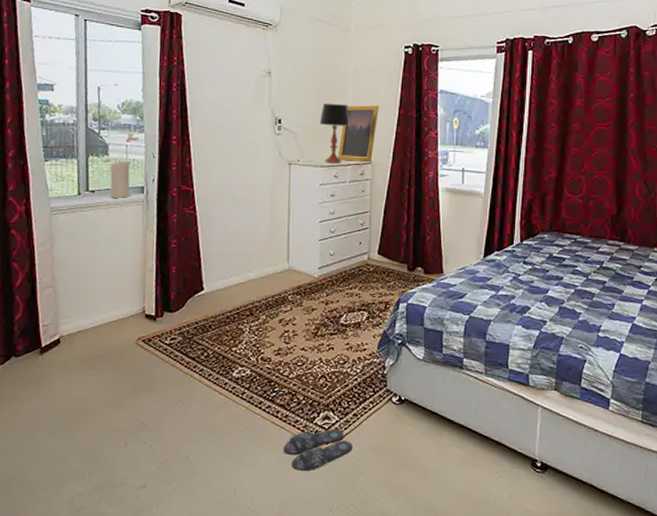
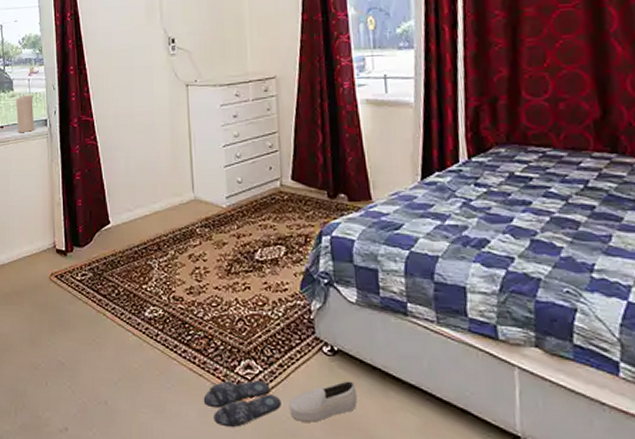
table lamp: present [319,103,350,163] -> none [214,15,248,81]
picture frame: present [338,105,379,163] -> none [237,13,279,78]
shoe: none [359,425,417,461] -> present [289,380,358,422]

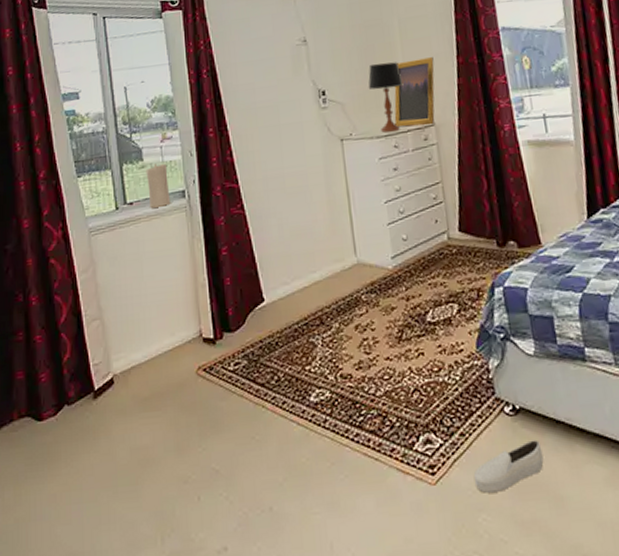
slippers: present [203,380,281,427] -> none [381,455,466,513]
table lamp: none [214,15,248,81] -> present [368,62,403,133]
picture frame: none [237,13,279,78] -> present [394,57,435,128]

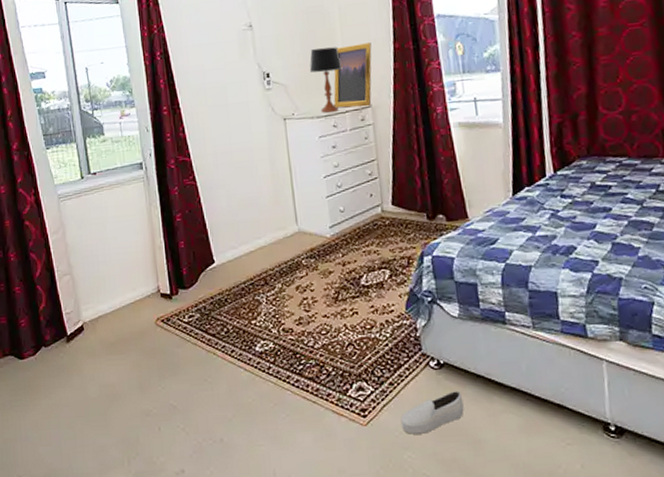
candle: present [145,164,171,209] -> none [107,138,130,179]

